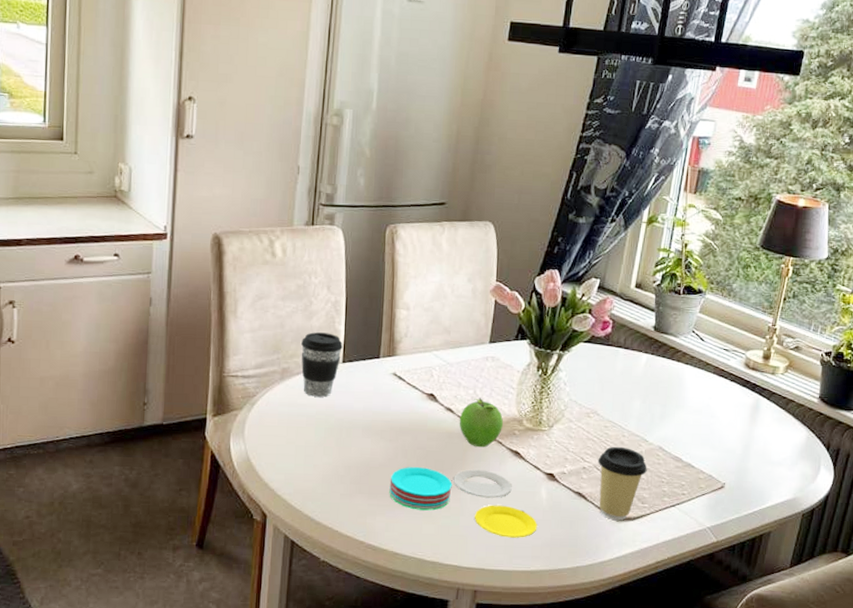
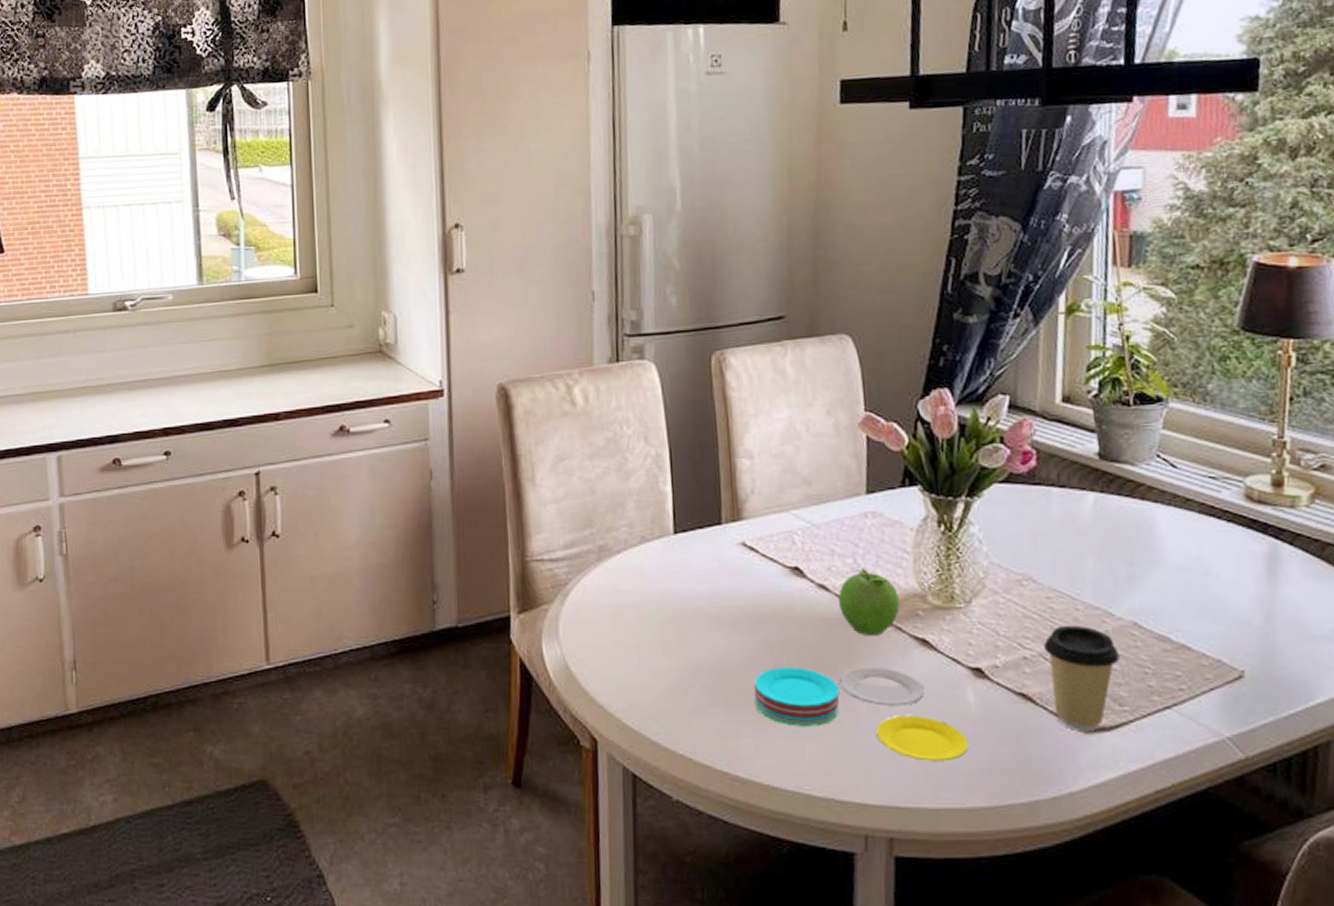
coffee cup: present [300,332,343,397] -> none [618,496,672,580]

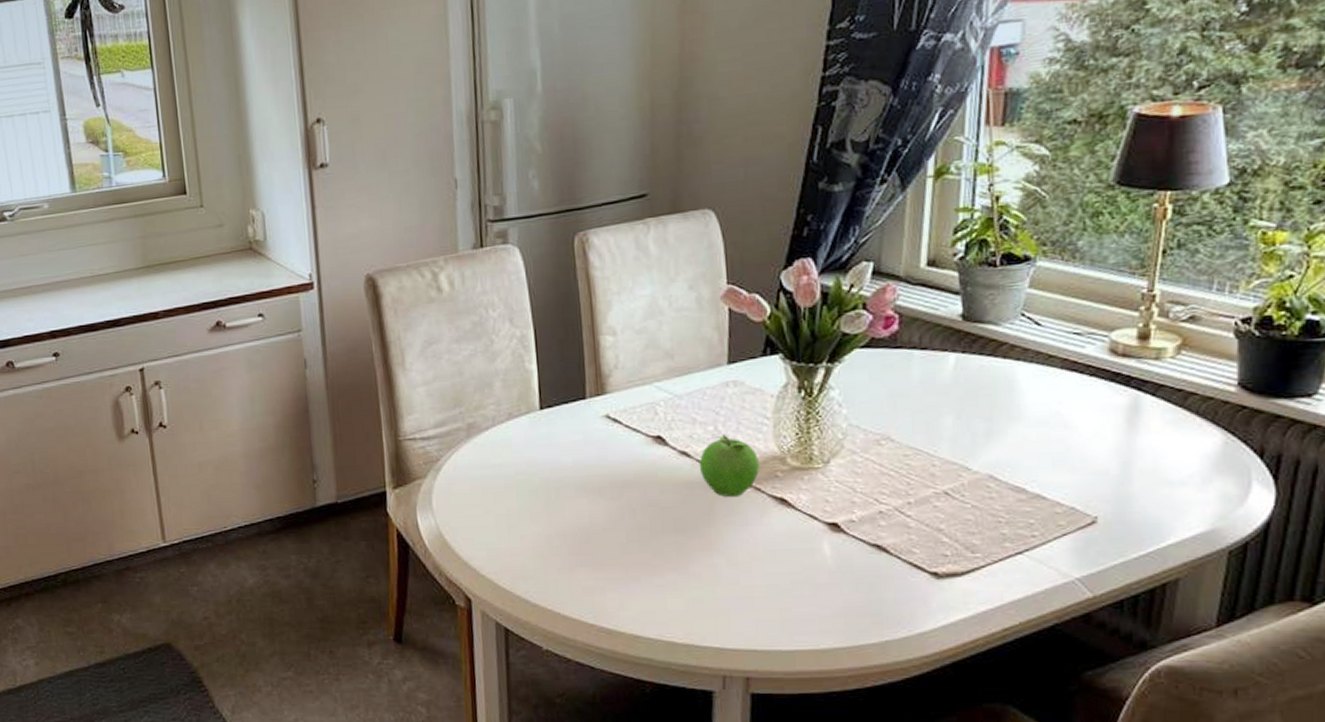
plate: present [754,667,969,762] -> none [618,525,823,609]
coffee cup: present [1043,625,1120,732] -> none [899,479,975,578]

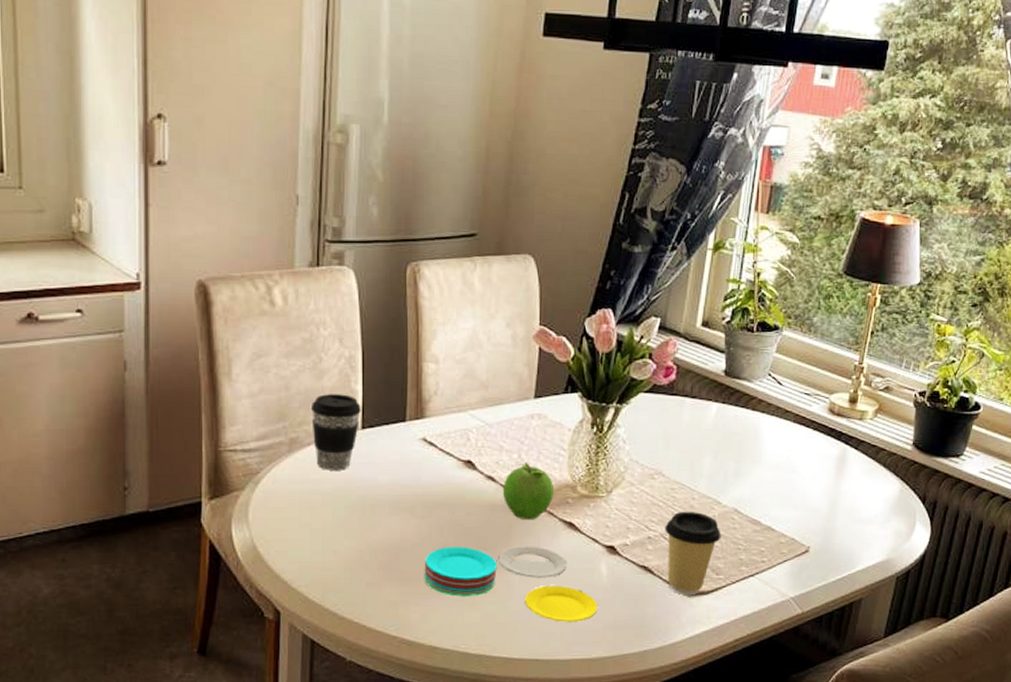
coffee cup: none [485,375,538,454] -> present [310,394,361,470]
plate: none [618,525,823,609] -> present [424,546,598,622]
coffee cup: none [899,479,975,578] -> present [665,511,721,596]

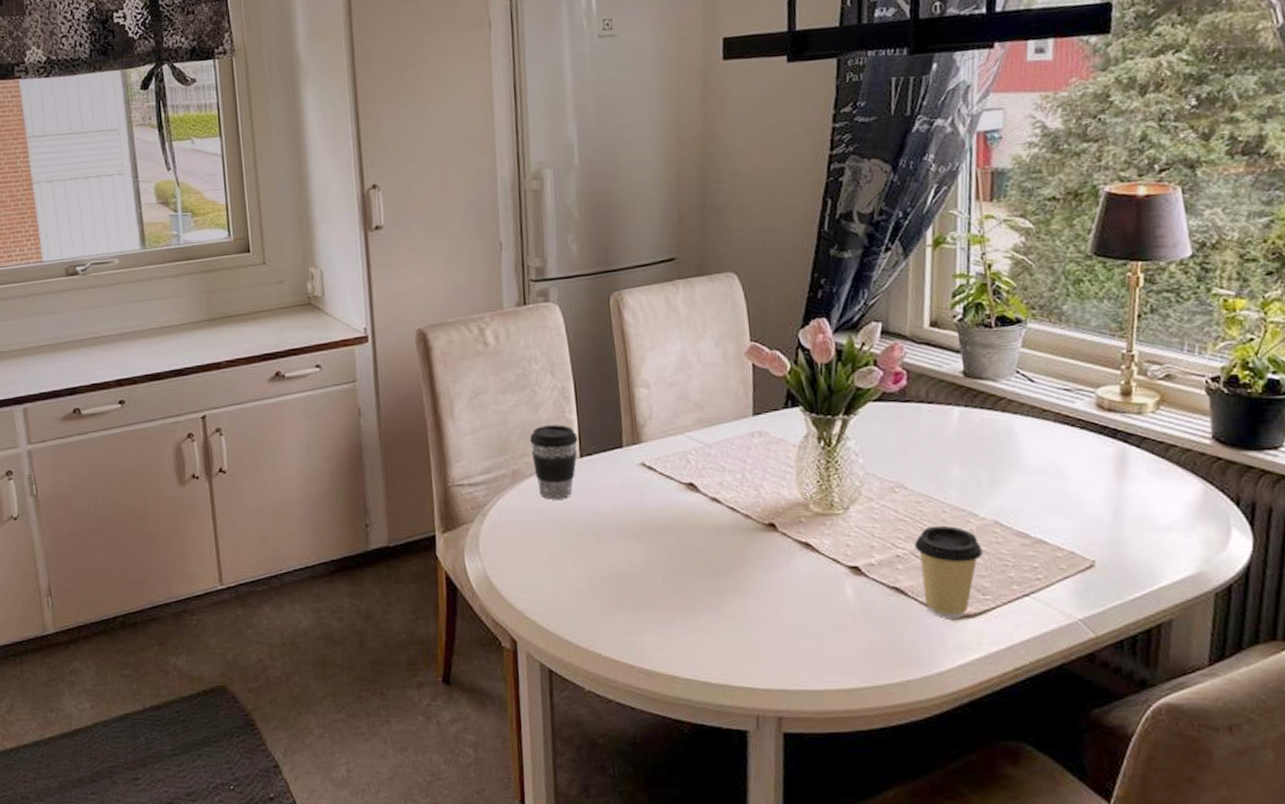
plate: present [424,546,598,622] -> none [655,569,848,650]
fruit: present [502,463,555,520] -> none [728,482,786,542]

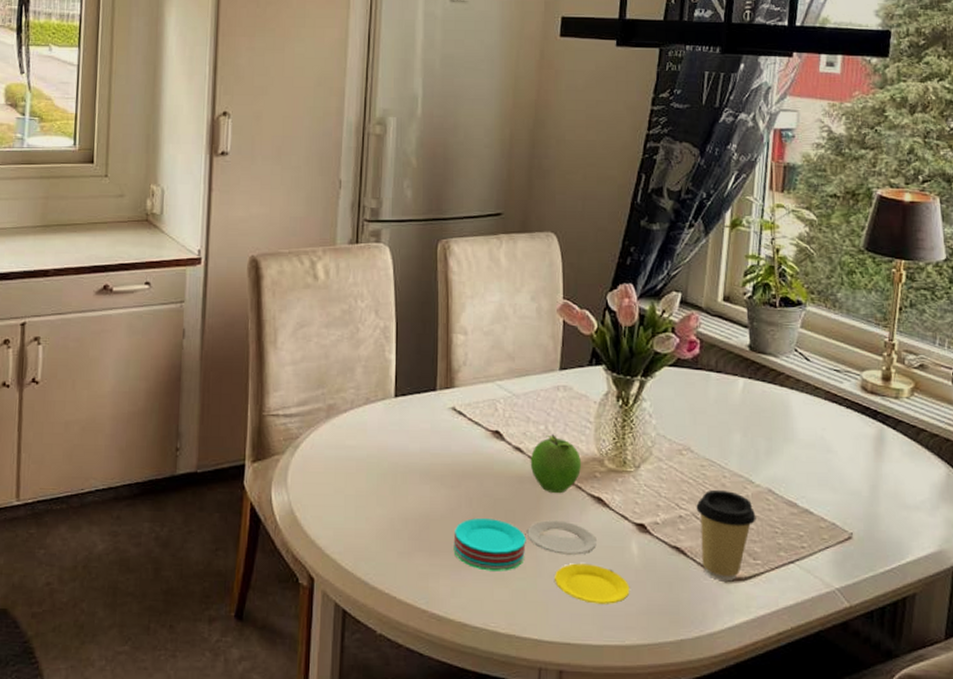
coffee cup: present [529,425,578,500] -> none [347,363,394,437]
plate: none [655,569,848,650] -> present [453,518,630,604]
fruit: none [728,482,786,542] -> present [530,434,582,494]

